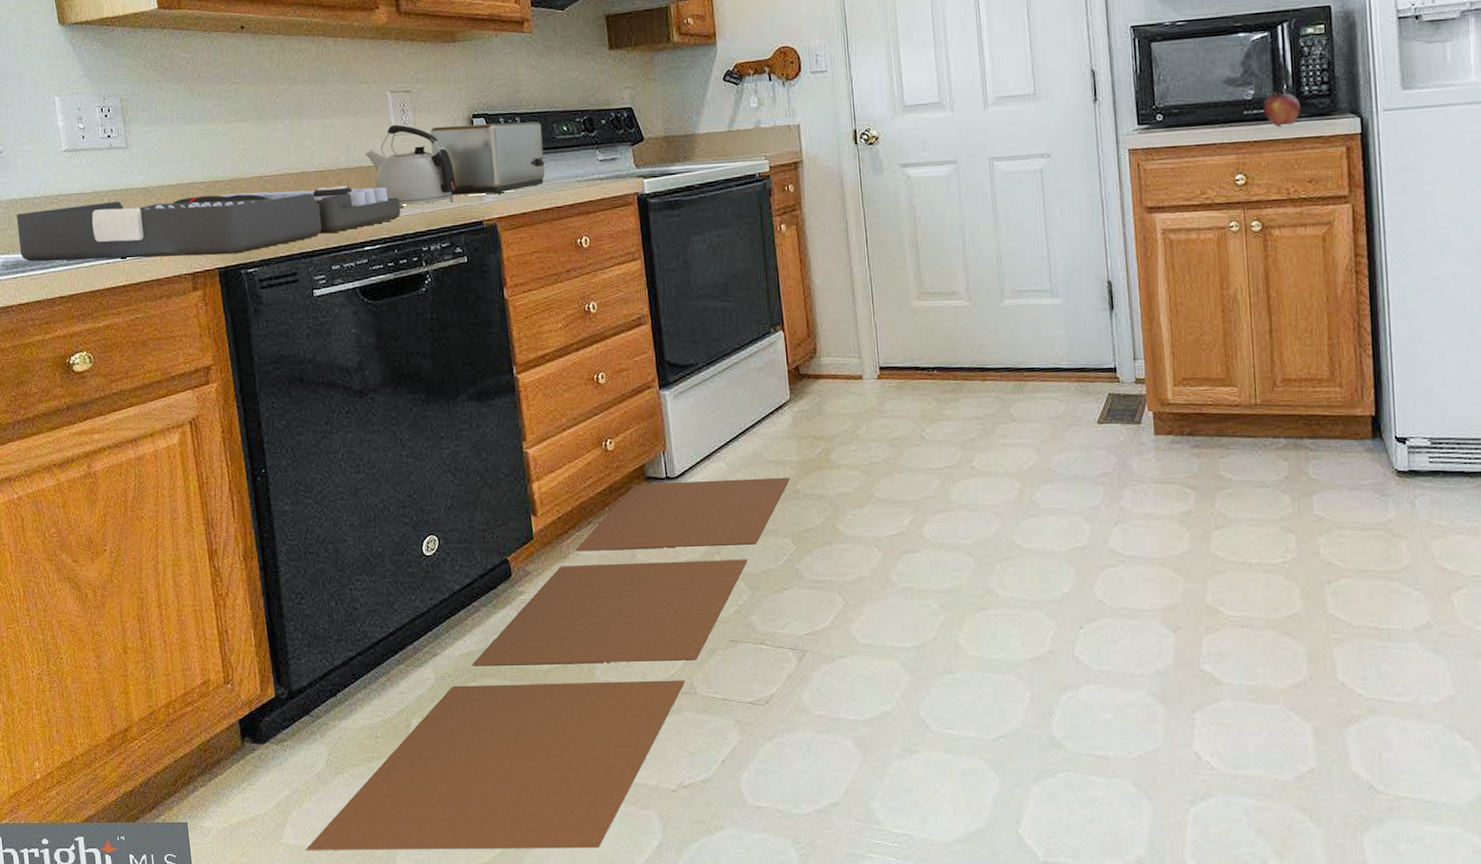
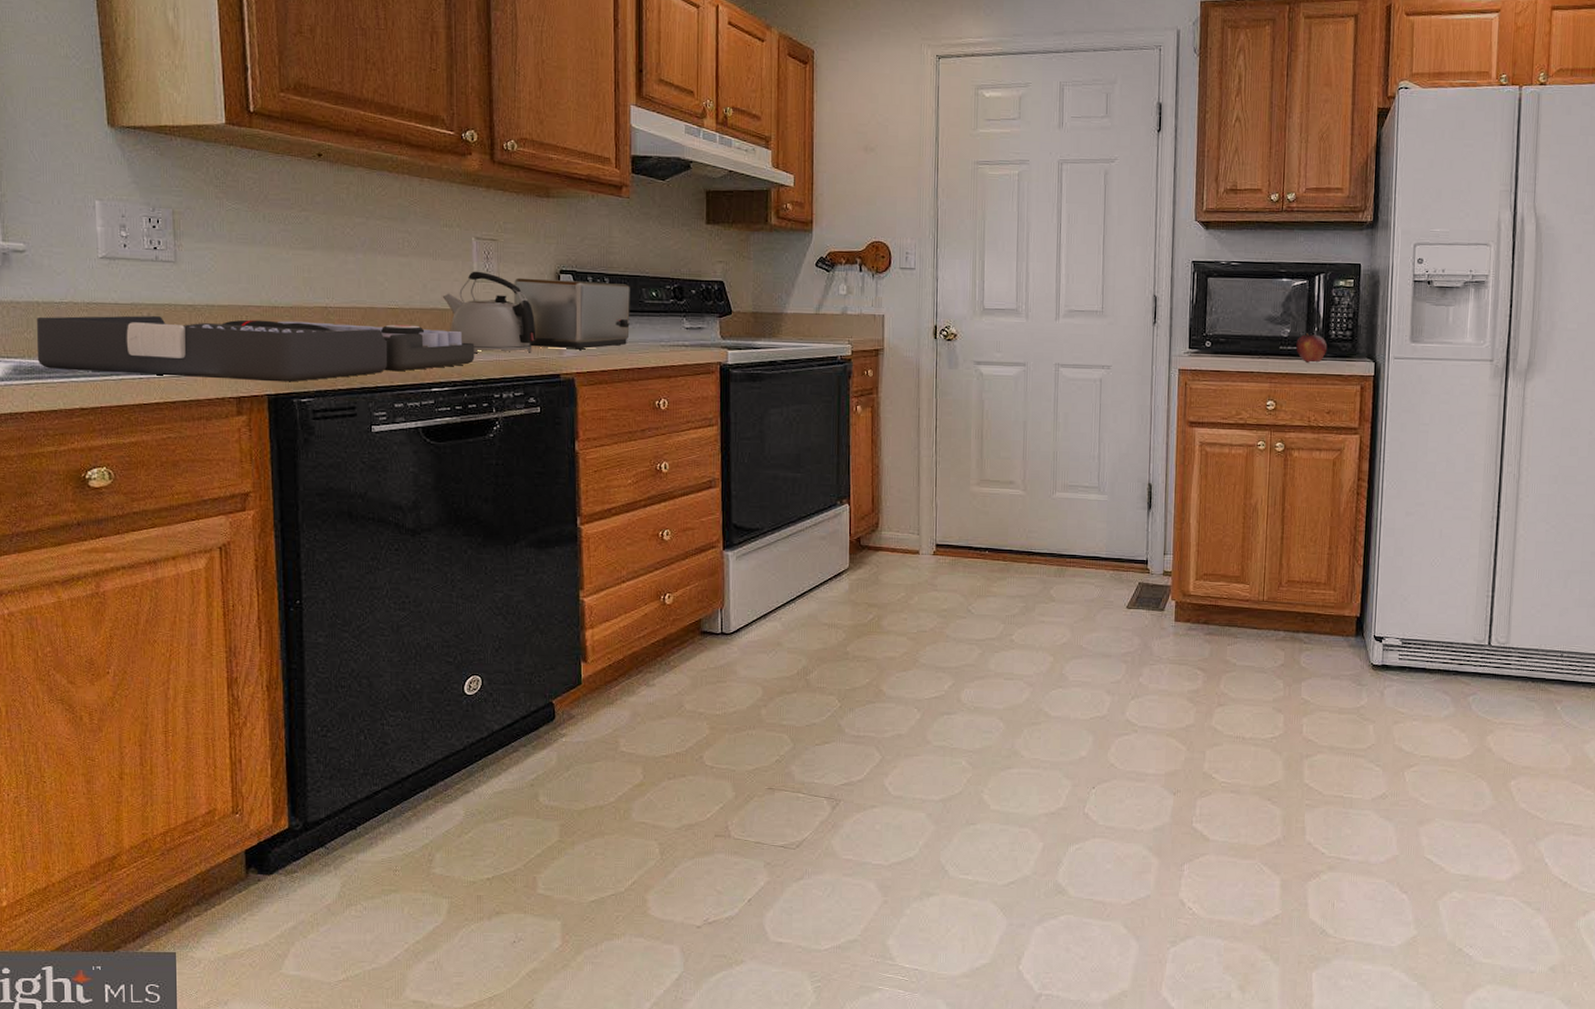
door mat: present [306,477,790,850] -> none [307,638,841,981]

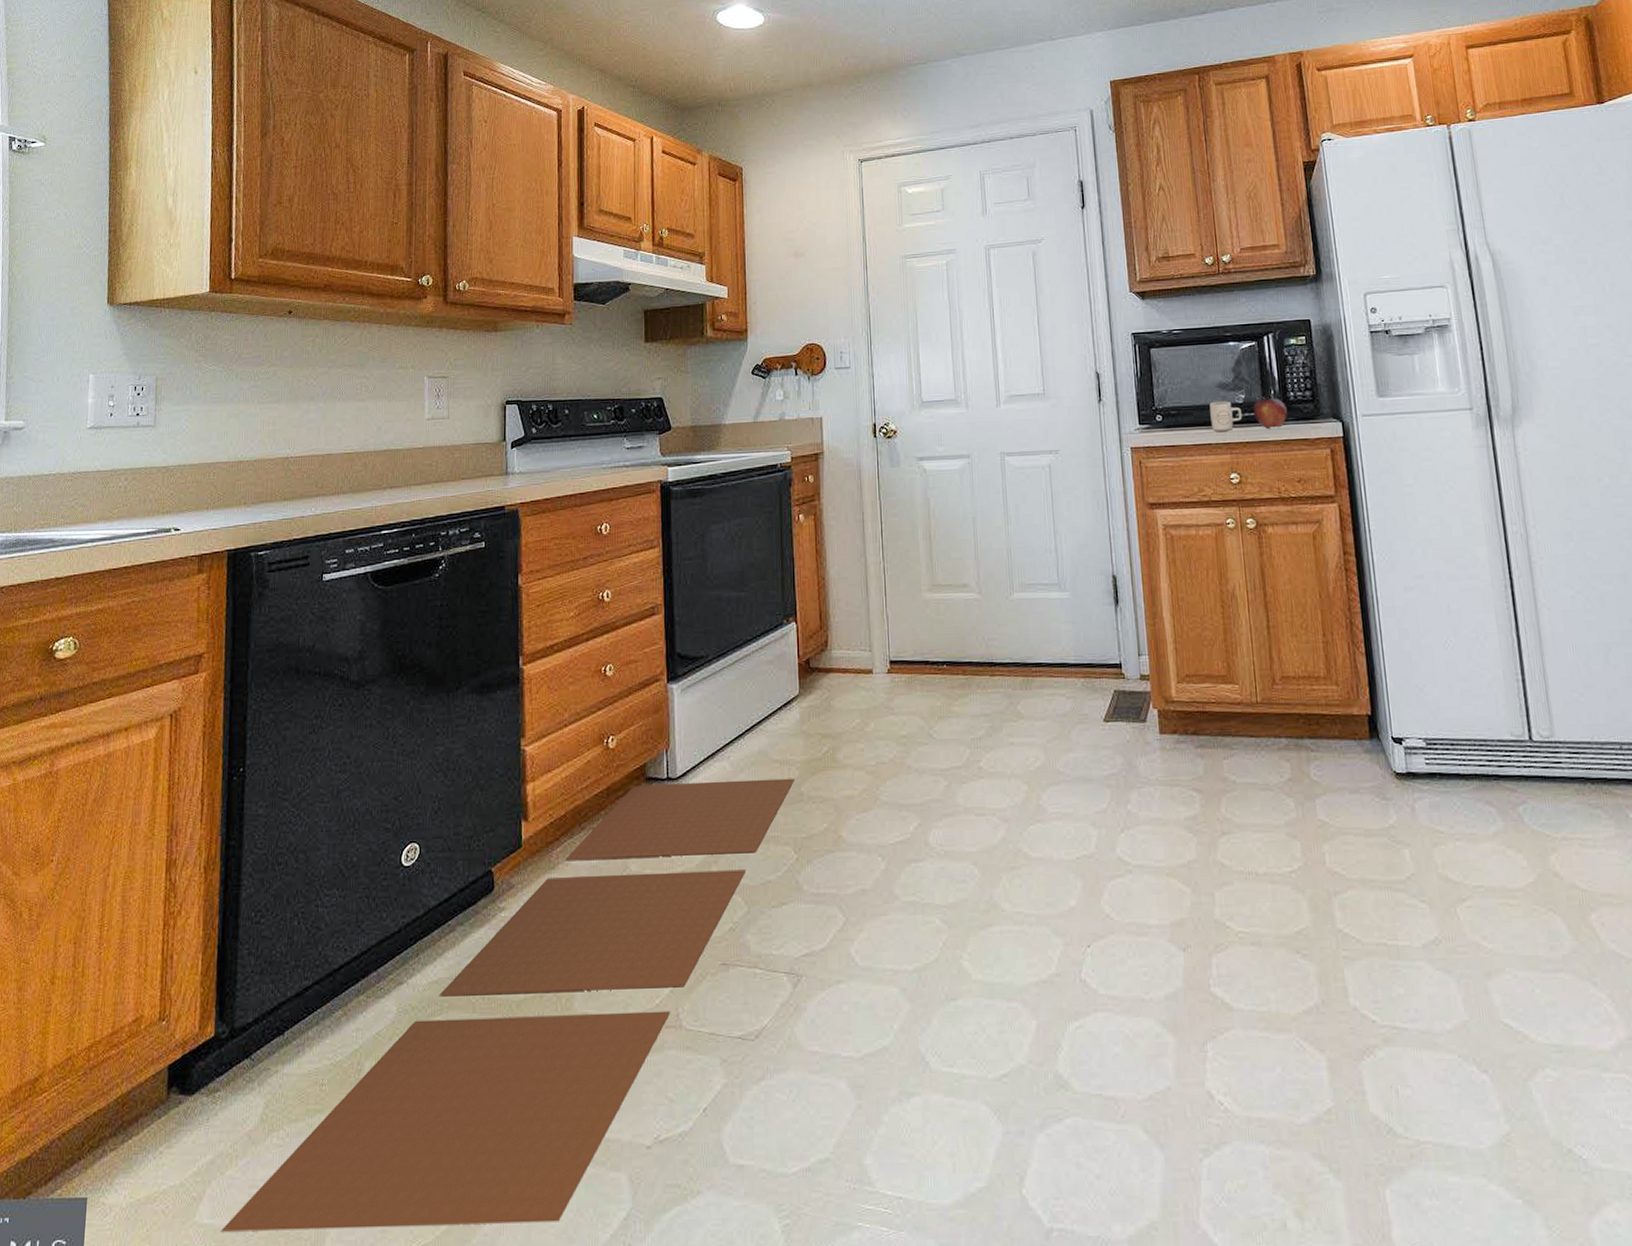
tool set: present [36,315,475,382] -> none [22,468,424,541]
door mat: none [307,638,841,981] -> present [221,778,794,1232]
kettle: present [442,271,536,353] -> none [395,409,483,491]
toaster: present [514,278,630,350] -> none [462,409,572,480]
mug: none [1255,333,1285,361] -> present [1209,400,1242,431]

